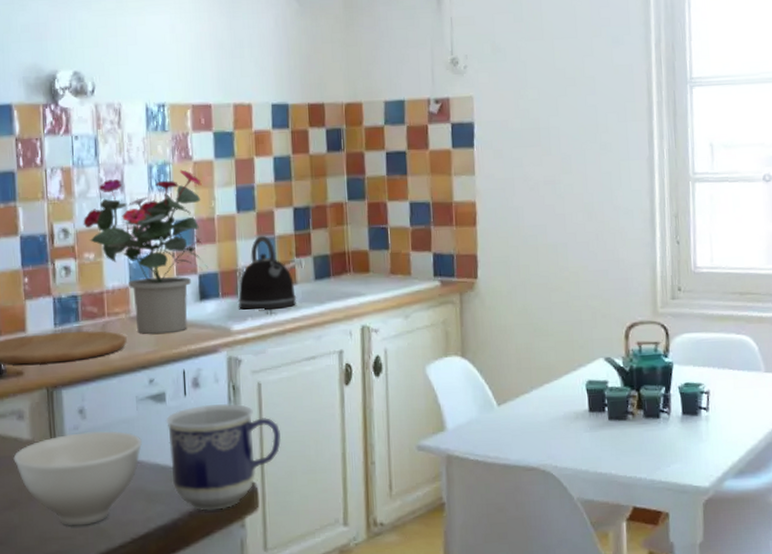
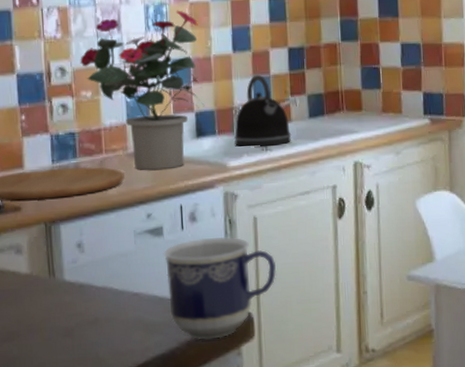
bowl: present [13,430,142,526] -> none [12,264,140,357]

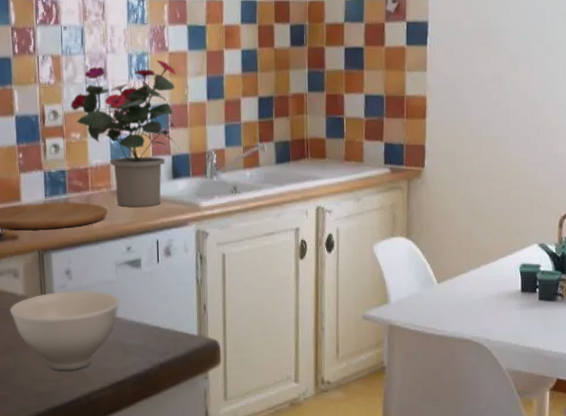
bowl: none [12,264,140,357] -> present [10,290,120,371]
cup: present [163,236,276,340] -> none [140,270,241,363]
kettle: present [233,74,292,147] -> none [206,121,259,189]

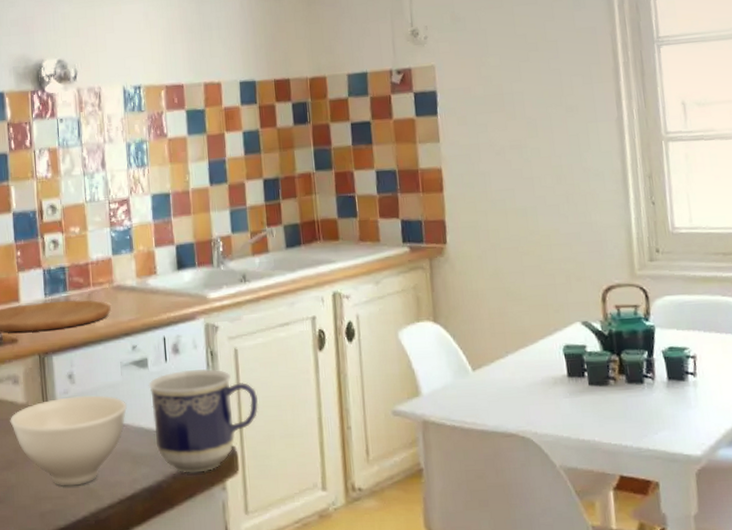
potted flower: present [70,59,181,207] -> none [69,146,185,303]
cup: none [140,270,241,363] -> present [148,368,258,473]

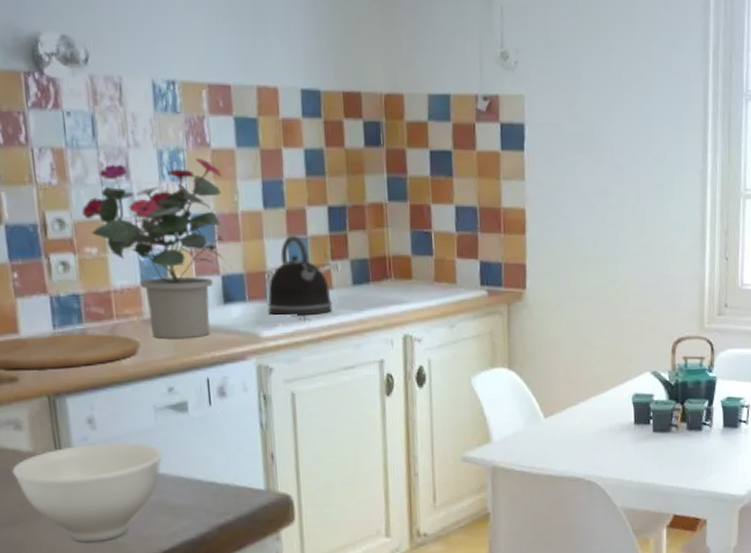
potted flower: none [69,146,185,303] -> present [81,157,233,339]
cup: present [148,368,258,473] -> none [188,413,318,524]
kettle: none [213,206,270,279] -> present [266,235,333,316]

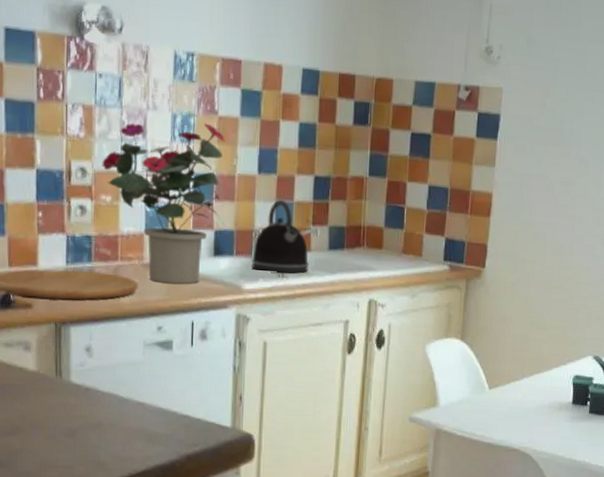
bowl: present [12,442,163,542] -> none [18,369,146,457]

